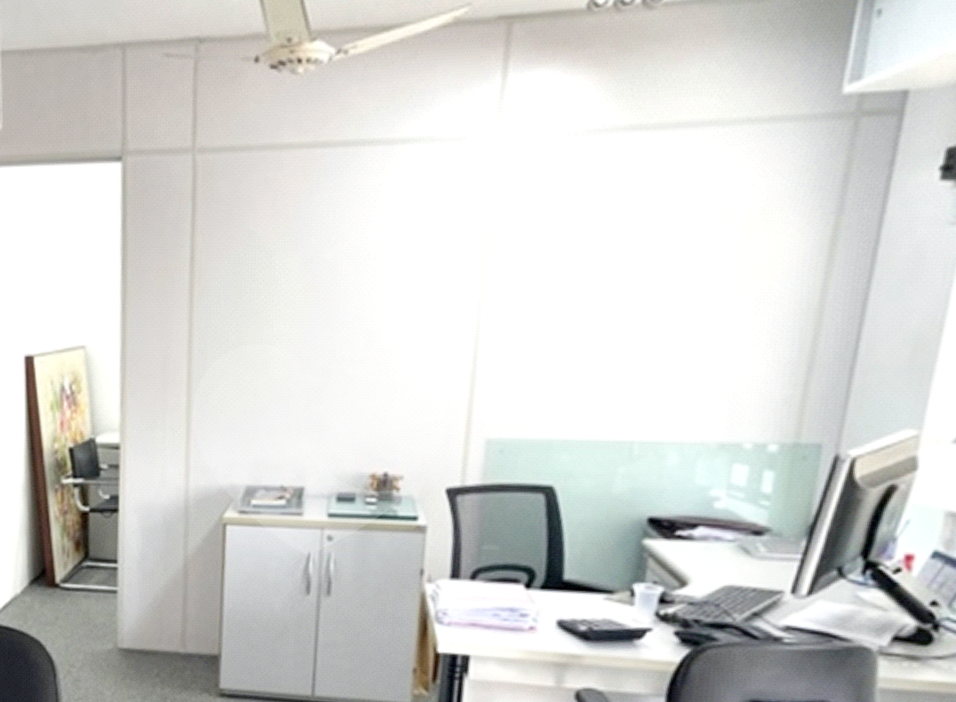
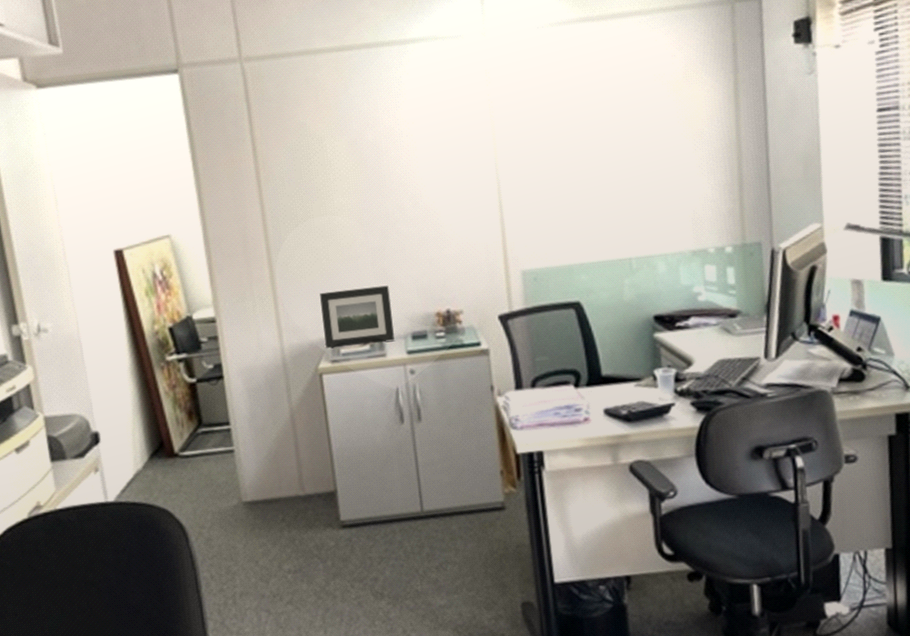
picture frame: none [235,432,320,500] -> present [320,285,395,349]

